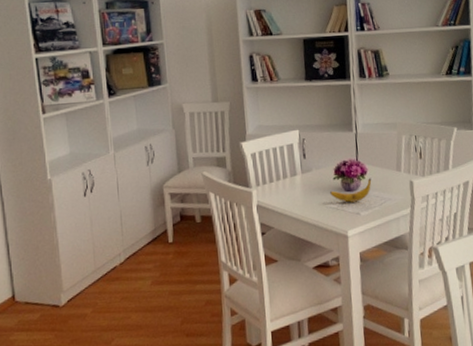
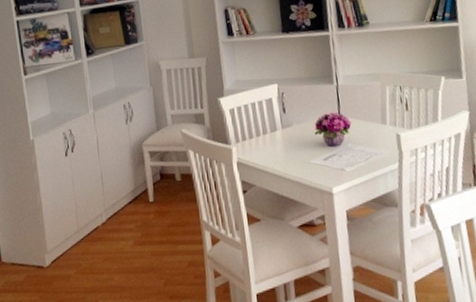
banana: present [330,178,372,203] -> none [312,132,356,158]

